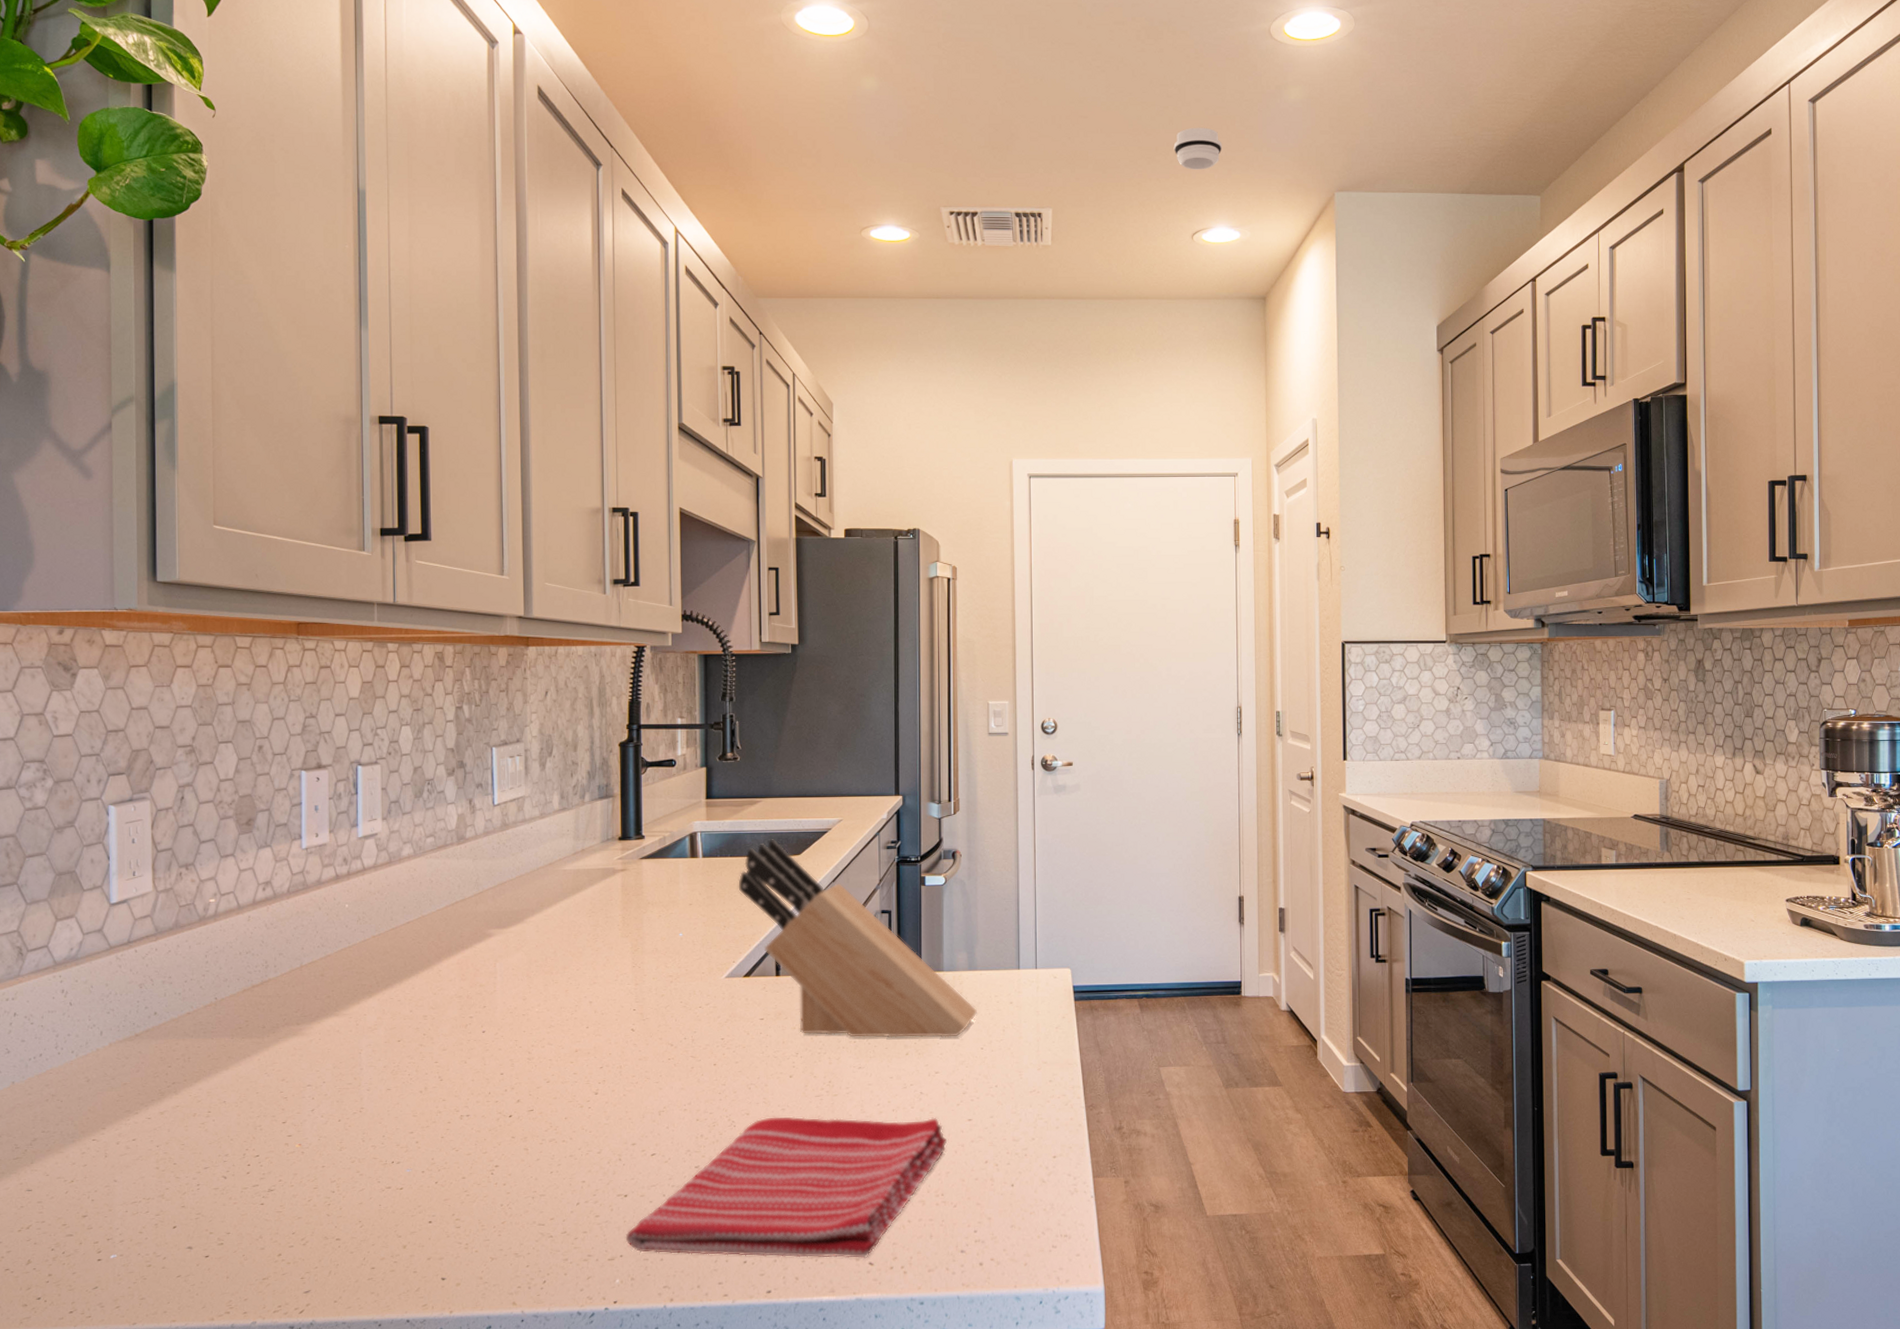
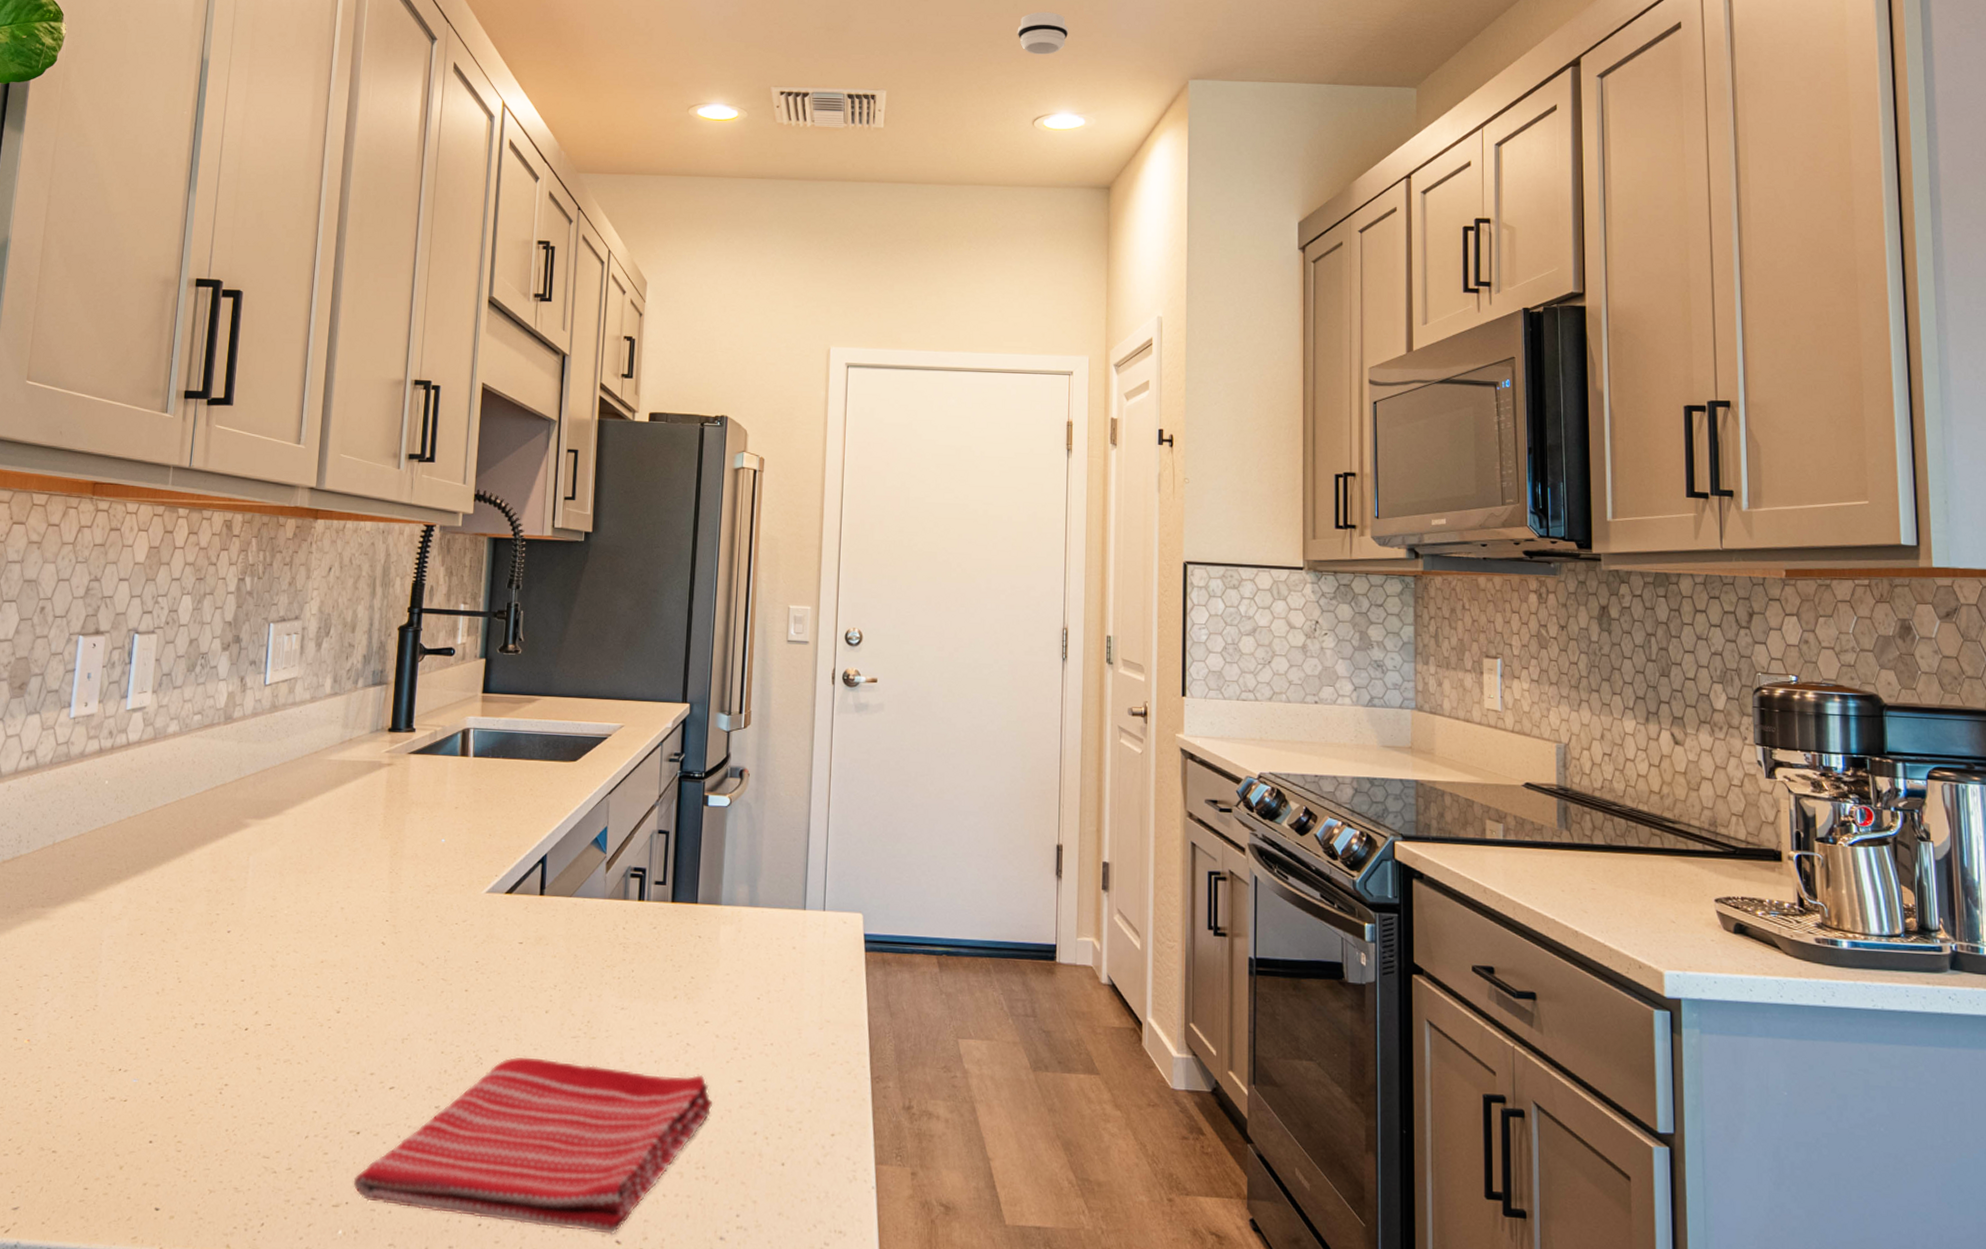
knife block: present [738,839,978,1038] -> none [508,742,757,983]

